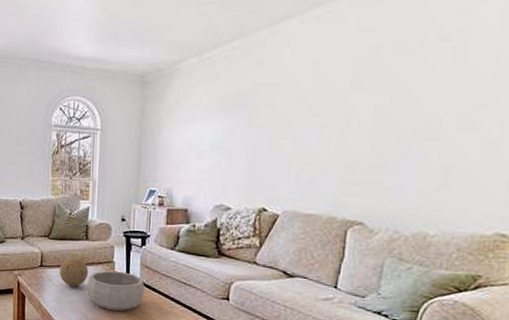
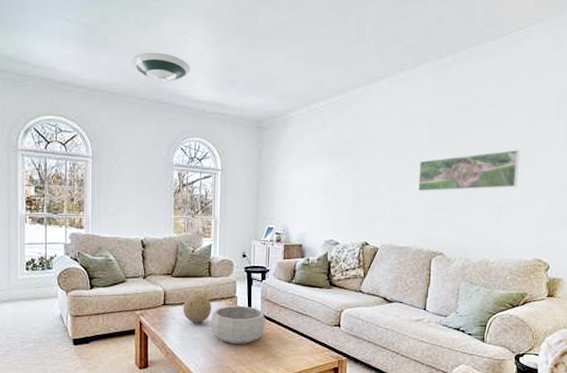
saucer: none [12,9,70,41] -> present [132,52,190,82]
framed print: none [334,95,482,150] -> present [418,150,520,192]

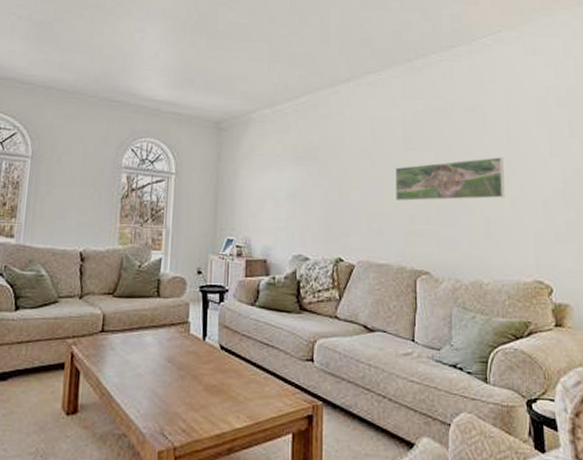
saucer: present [132,52,190,82] -> none [83,49,146,80]
decorative ball: present [182,293,212,323] -> none [124,318,160,355]
decorative bowl: present [210,305,266,345] -> none [157,333,224,384]

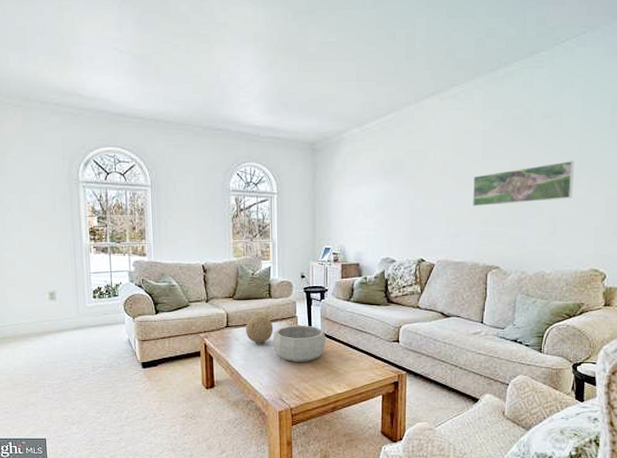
decorative ball: none [124,318,160,355] -> present [245,315,274,343]
decorative bowl: none [157,333,224,384] -> present [273,325,326,363]

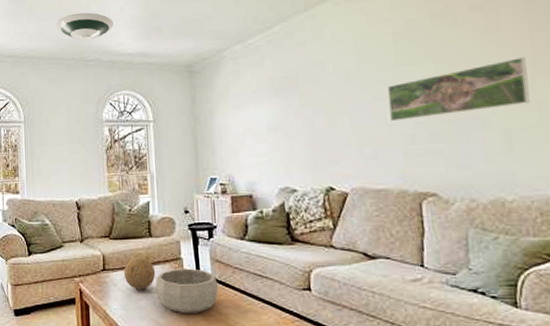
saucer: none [185,79,243,109] -> present [56,12,113,41]

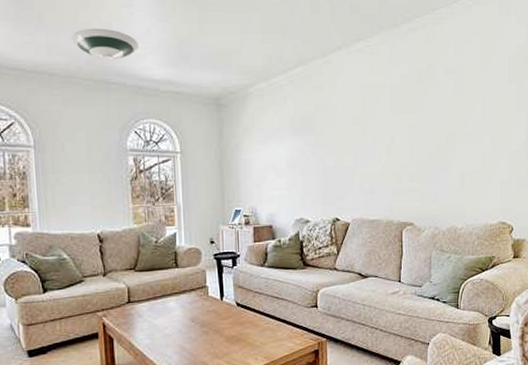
decorative ball: present [123,256,156,289] -> none [149,287,182,319]
decorative bowl: present [155,268,219,314] -> none [181,295,241,338]
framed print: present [388,57,530,122] -> none [384,116,478,163]

